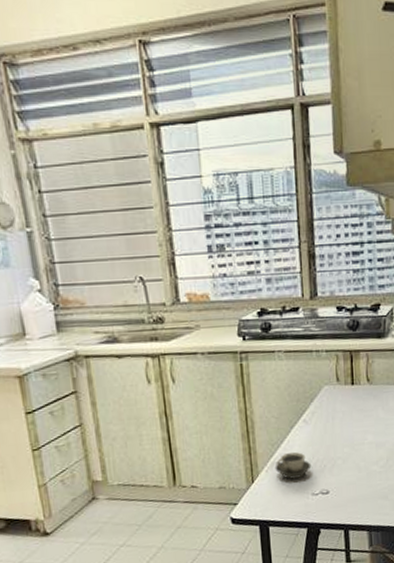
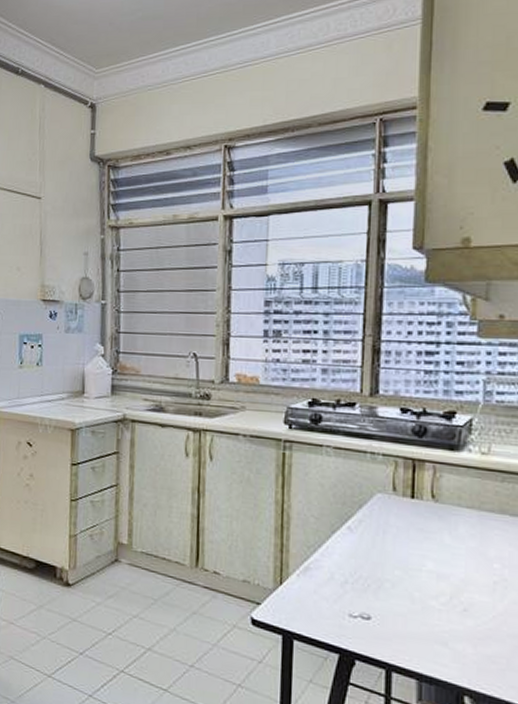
cup: present [275,451,312,479] -> none [308,559,352,593]

